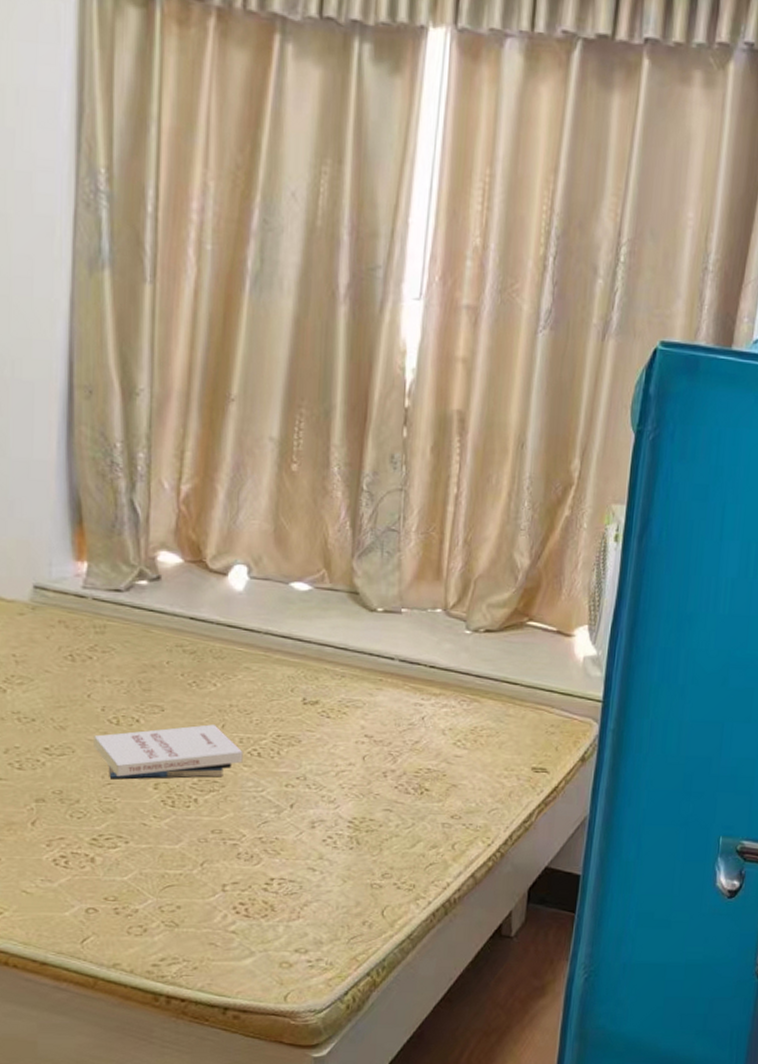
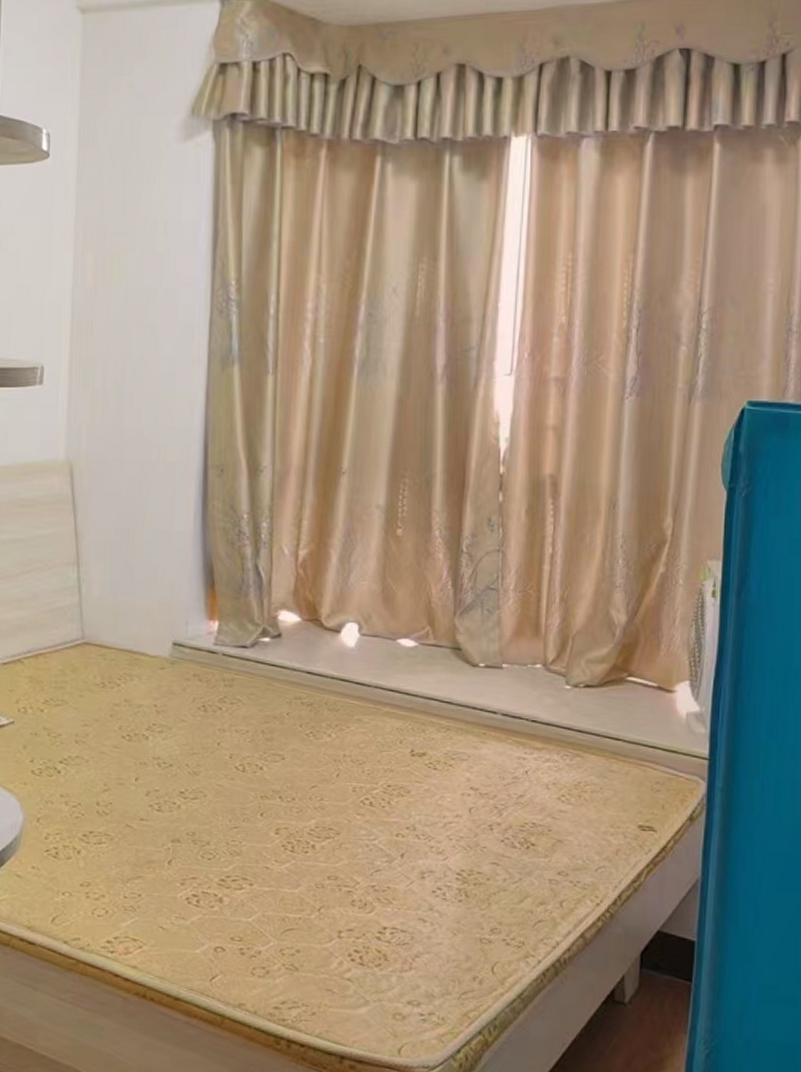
books: present [93,724,243,780] -> none [222,773,356,825]

